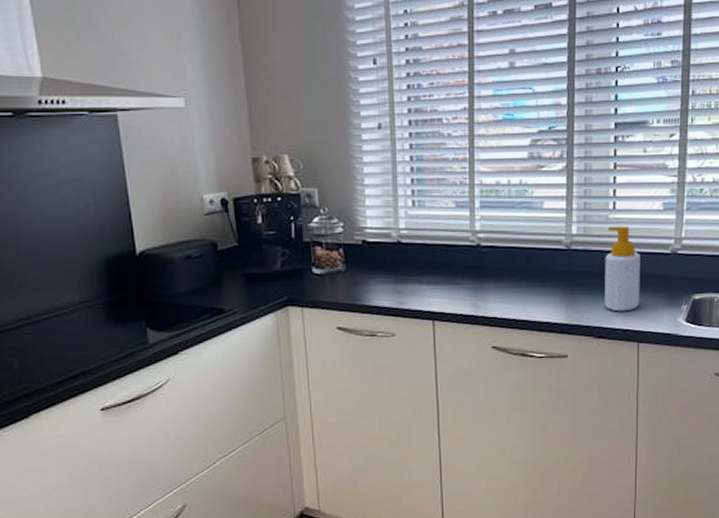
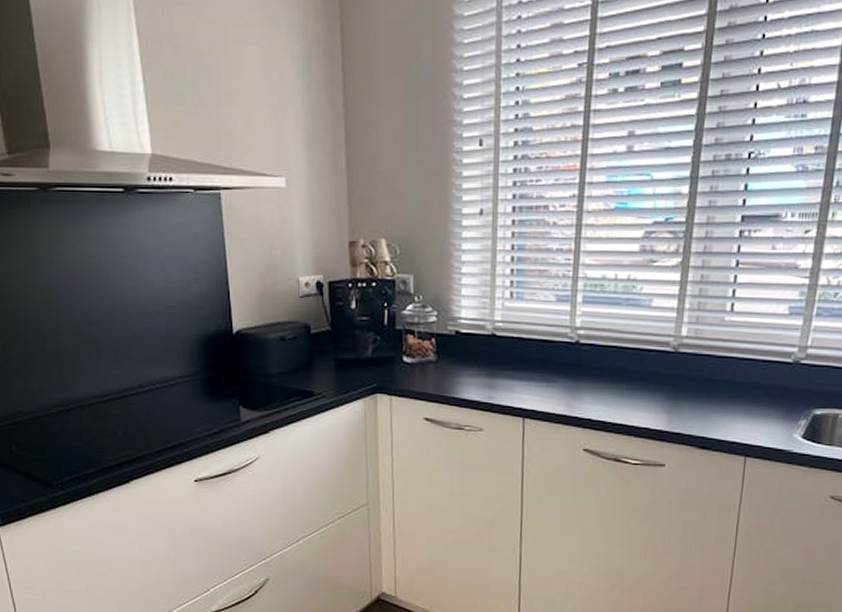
soap bottle: present [605,226,640,312] -> none [711,329,757,422]

